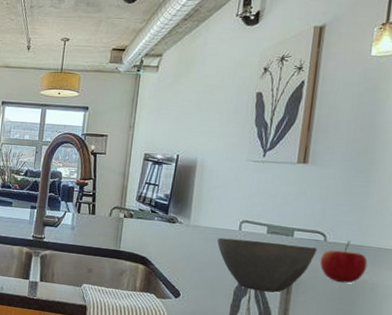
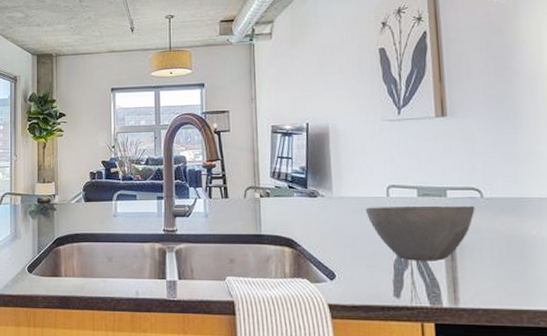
apple: present [319,240,368,284] -> none [480,194,533,241]

